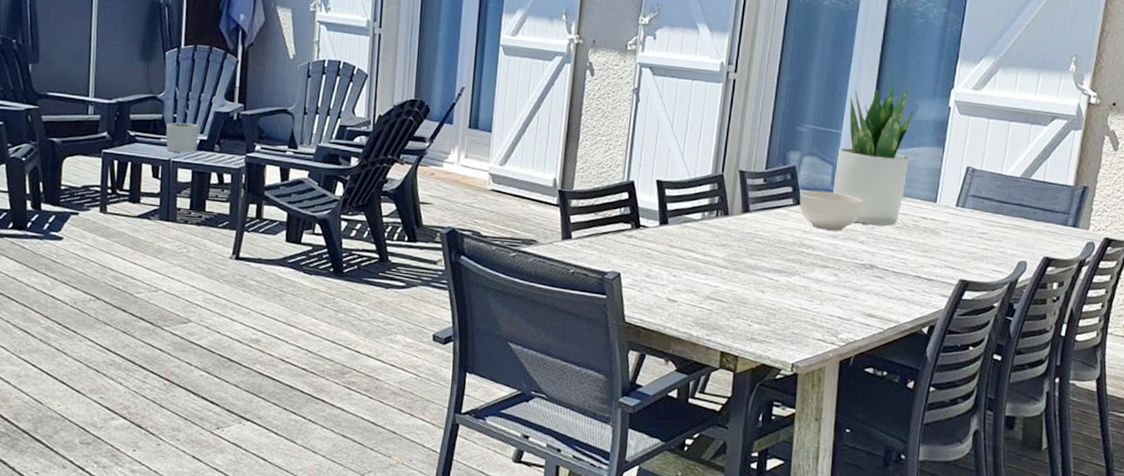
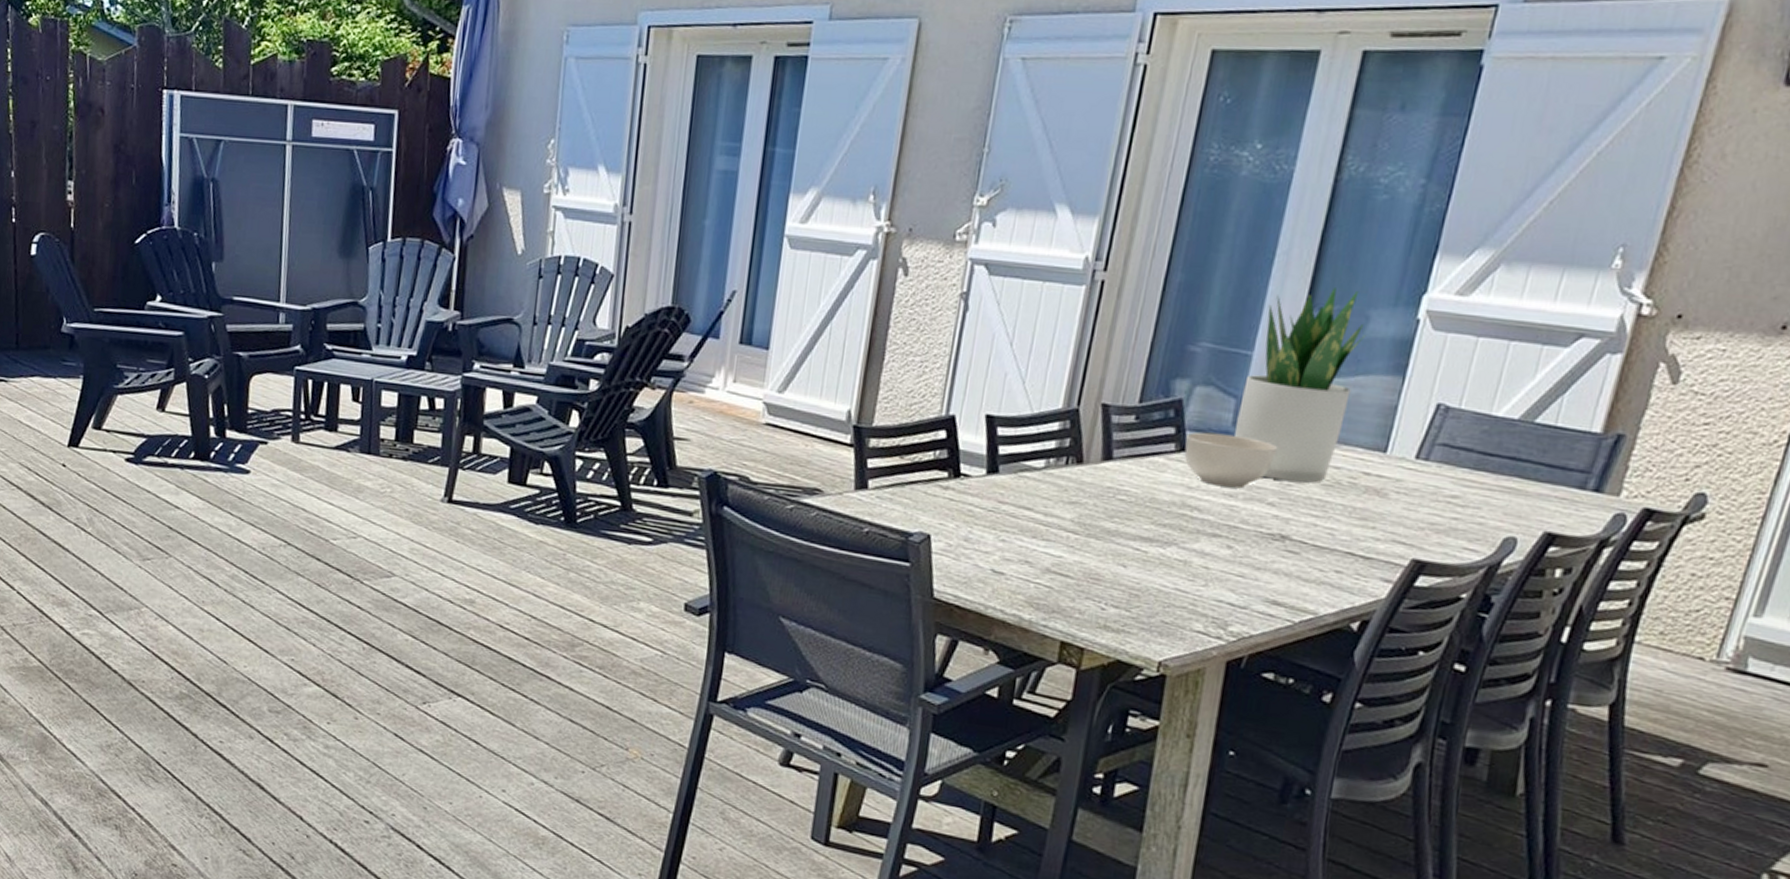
planter: present [165,122,199,153] -> none [368,334,407,372]

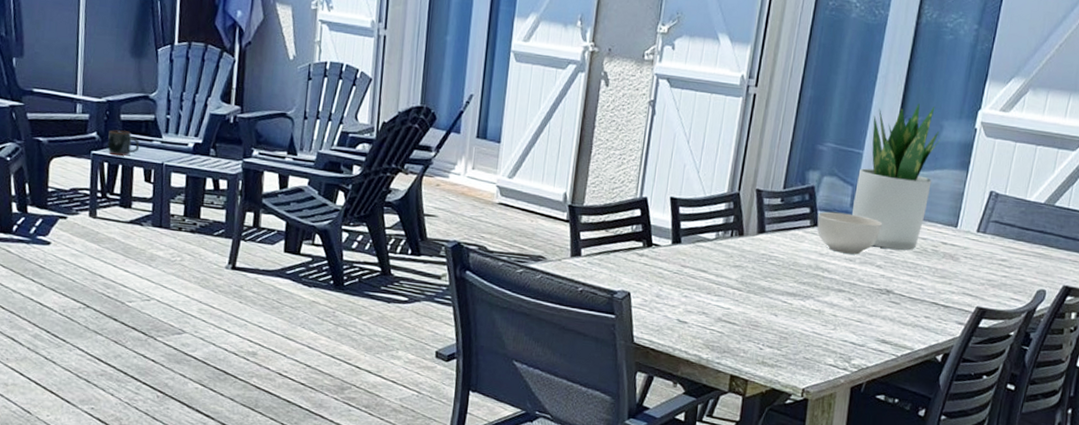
mug: none [312,341,348,372] -> present [107,129,140,156]

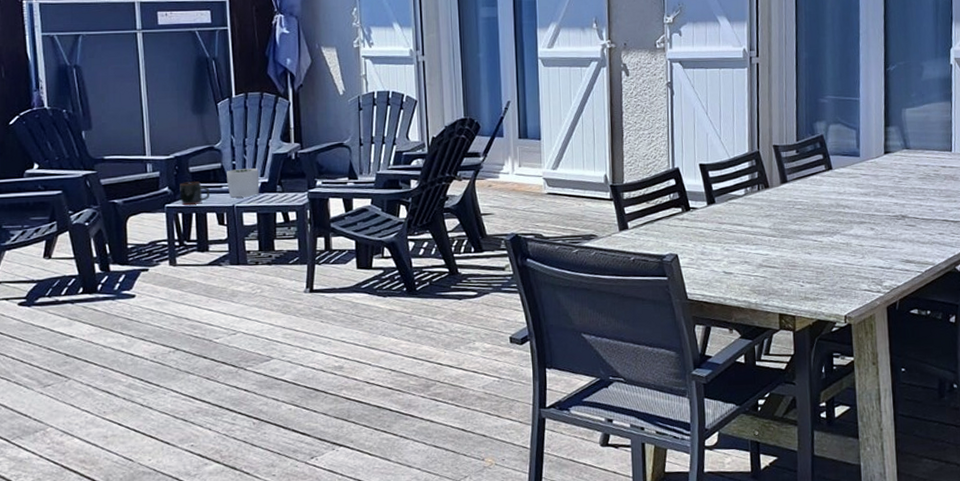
planter: none [158,124,194,157] -> present [227,168,260,198]
bowl: present [817,211,883,255] -> none [830,154,888,190]
planter: present [852,104,941,251] -> none [859,51,924,180]

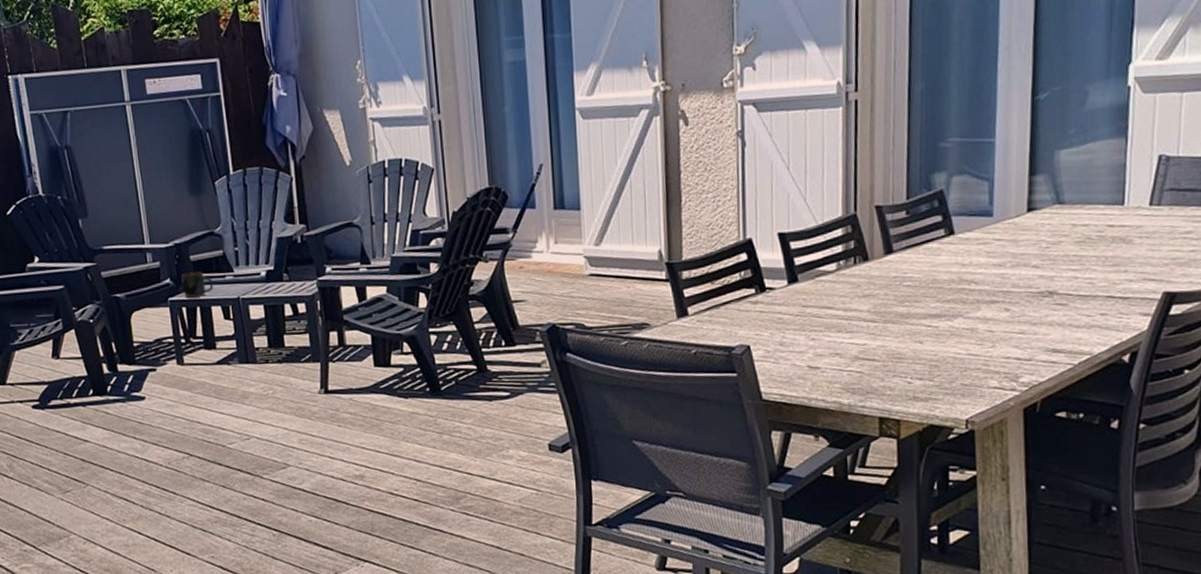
planter: present [227,168,260,198] -> none [229,255,266,289]

